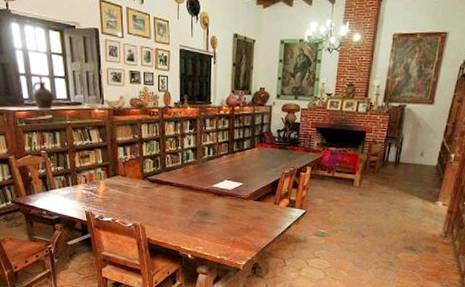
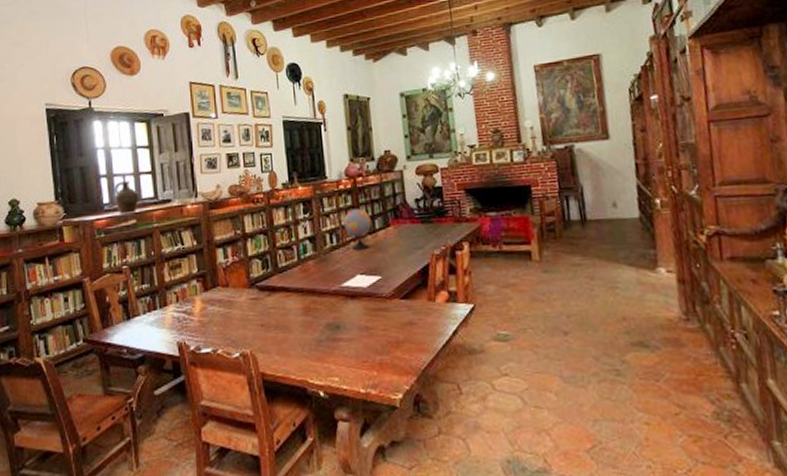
globe: none [218,129,241,162] -> present [342,207,372,250]

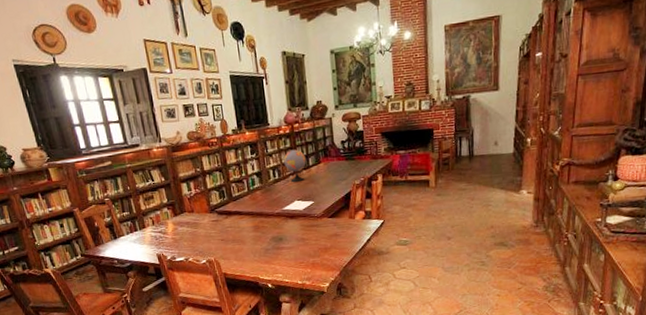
ceramic jug: present [114,181,139,215] -> none [88,129,112,158]

